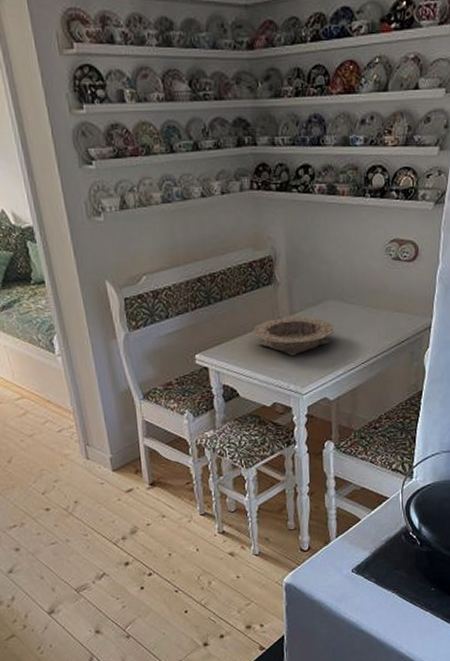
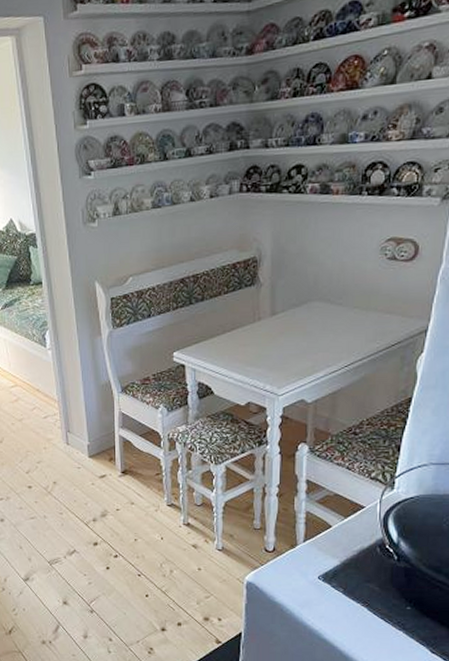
bowl: present [253,316,335,357] -> none [232,317,318,357]

